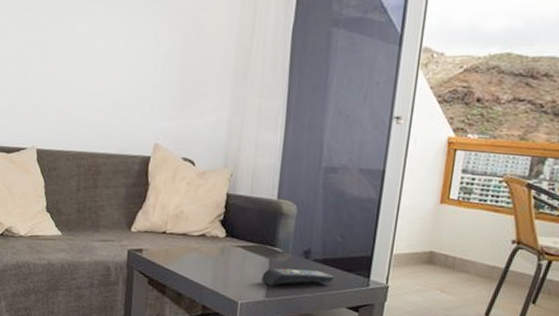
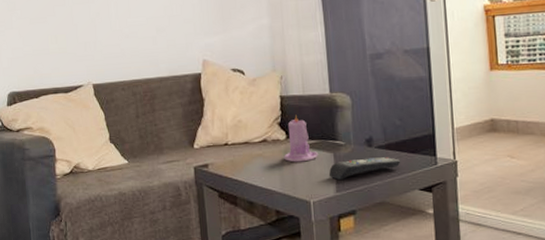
candle: none [219,215,255,263] -> present [284,115,319,163]

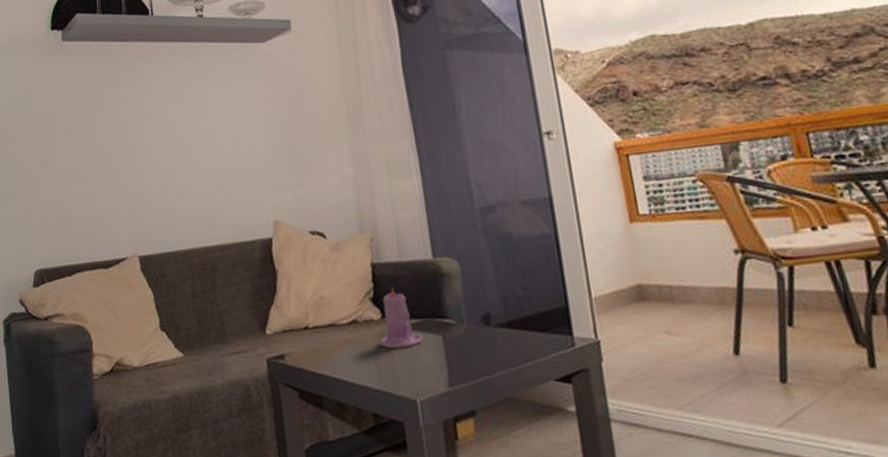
remote control: present [328,157,401,180] -> none [438,338,529,370]

